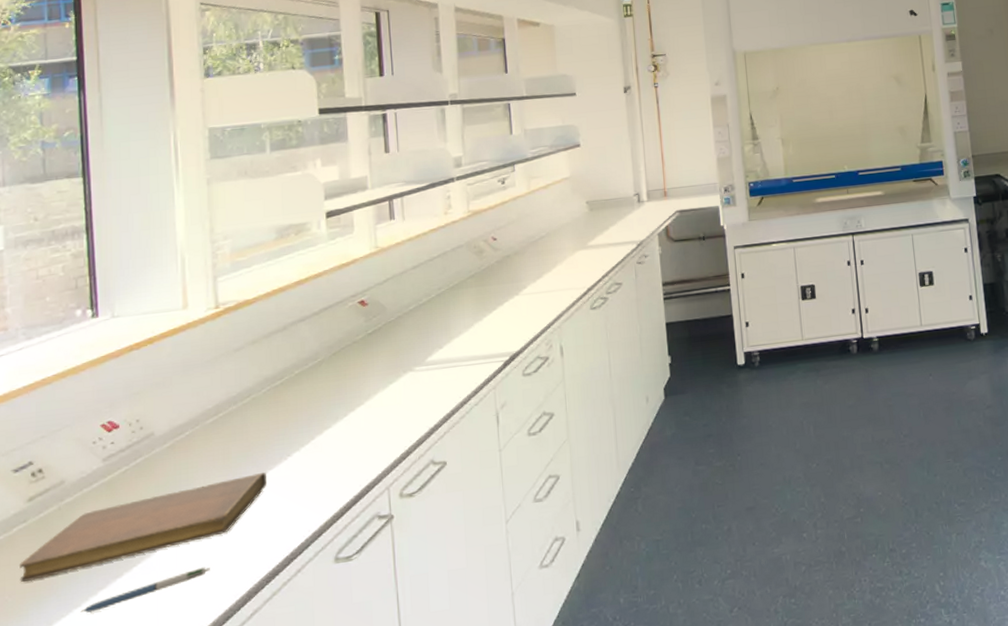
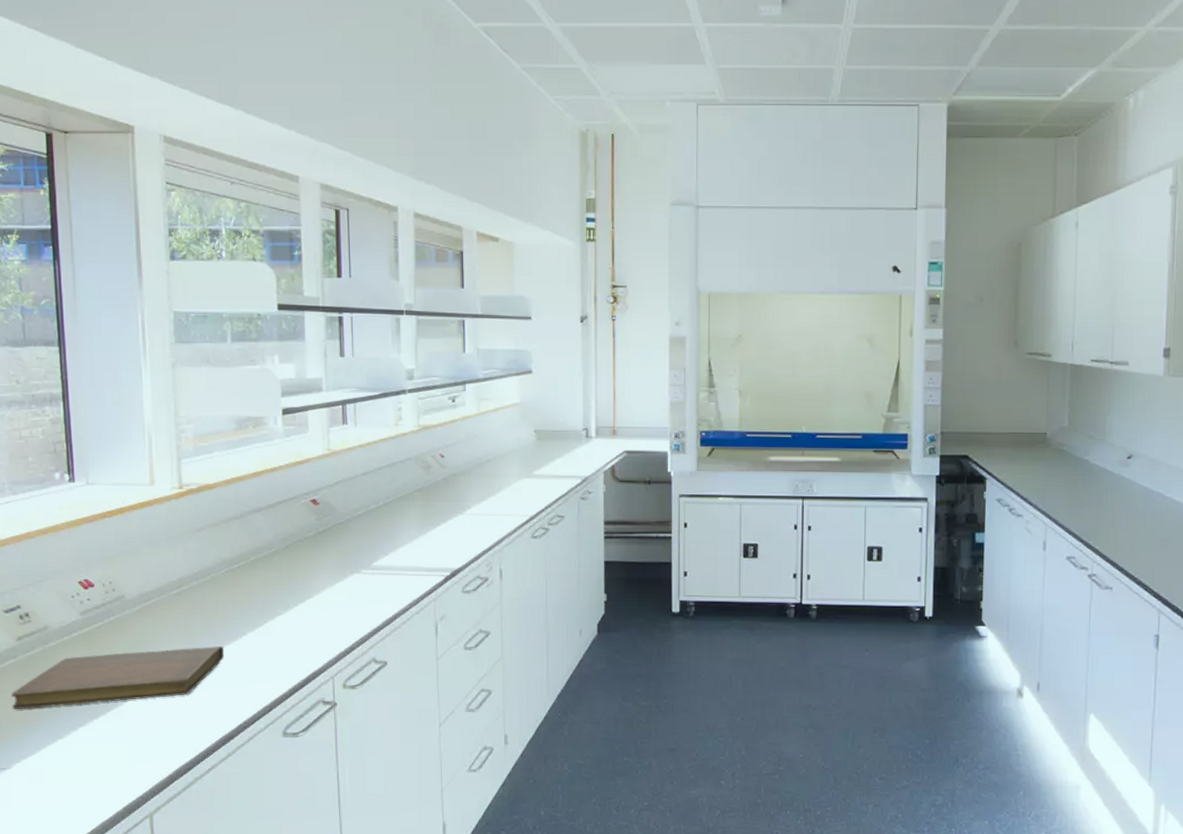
pen: present [80,567,210,614] -> none [63,721,174,746]

